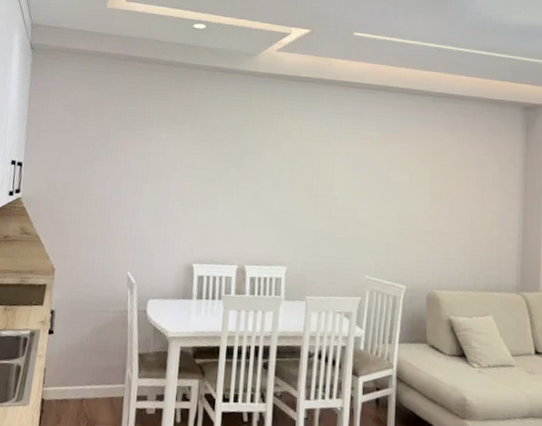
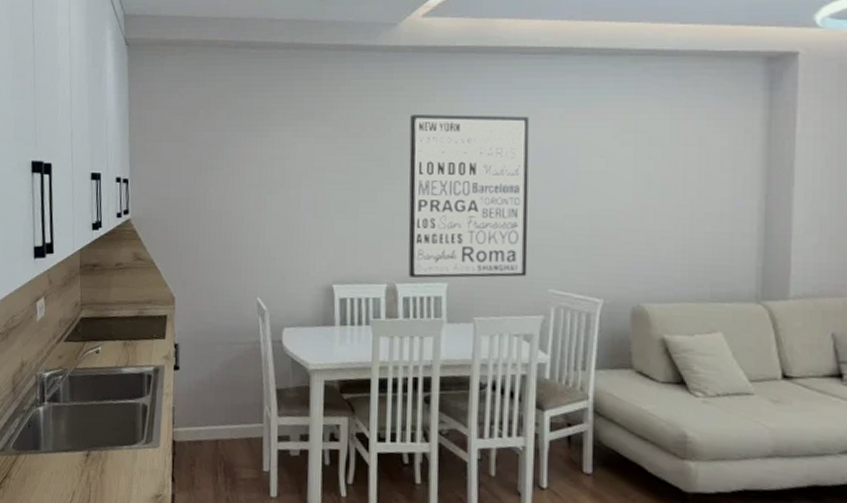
wall art: none [255,127,355,265] -> present [408,115,530,278]

